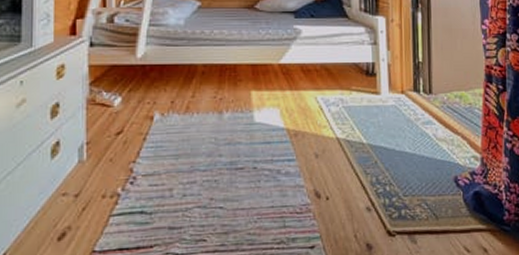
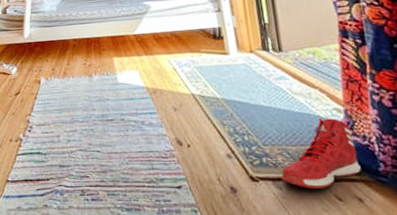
sneaker: none [417,165,489,242] -> present [281,117,361,190]

